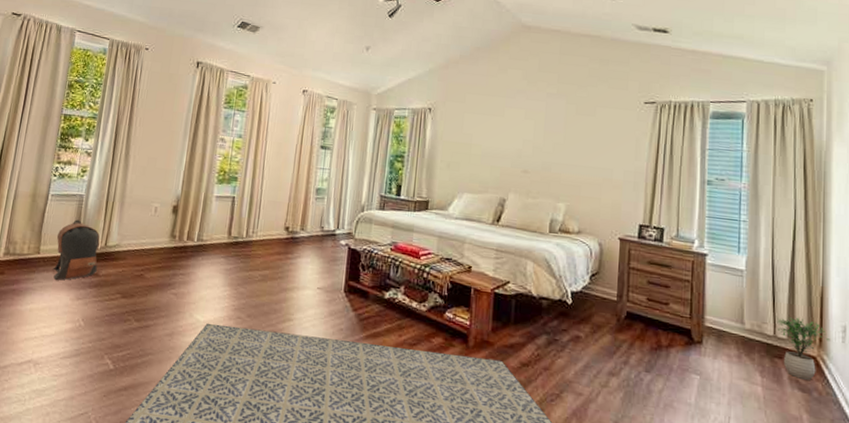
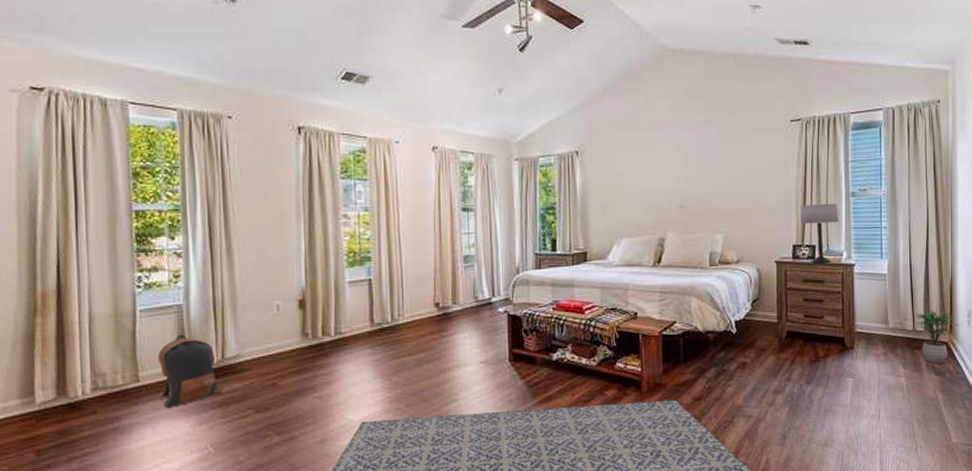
table lamp: none [649,186,692,249] -> present [801,203,839,264]

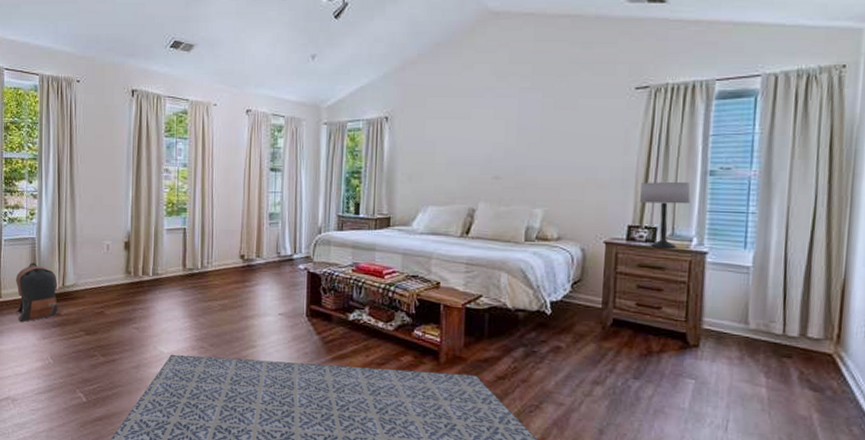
potted plant: present [914,309,959,364] -> none [786,313,851,379]

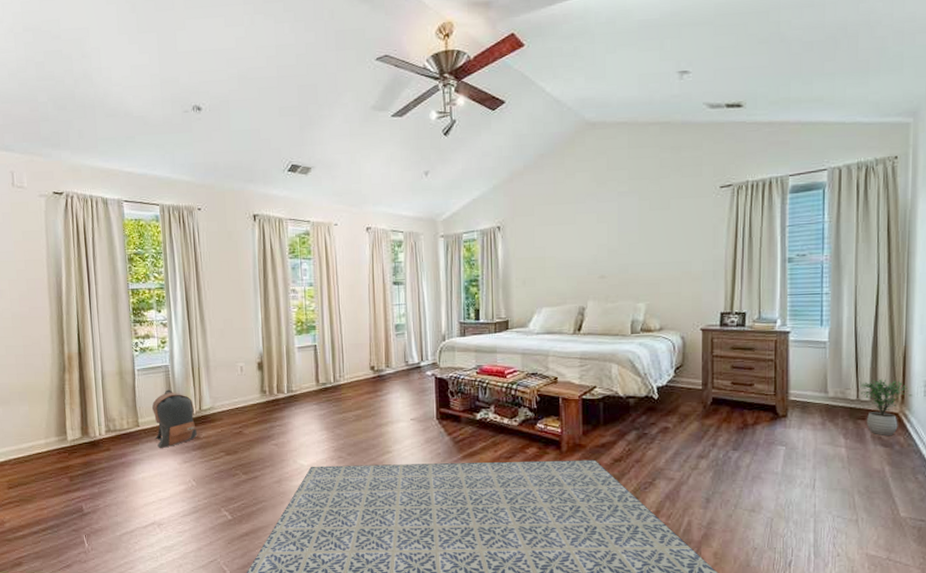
table lamp: present [640,181,691,249] -> none [730,269,773,332]
potted plant: none [786,313,851,379] -> present [859,378,913,435]

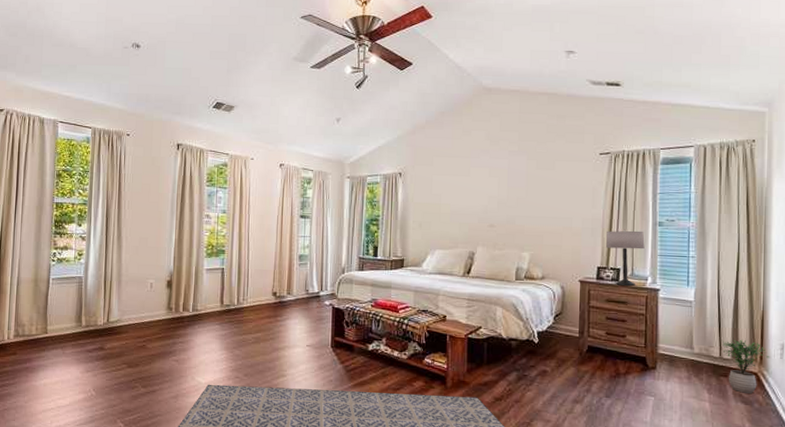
backpack: present [152,389,197,448] -> none [61,300,102,356]
table lamp: none [730,269,773,332] -> present [606,230,645,287]

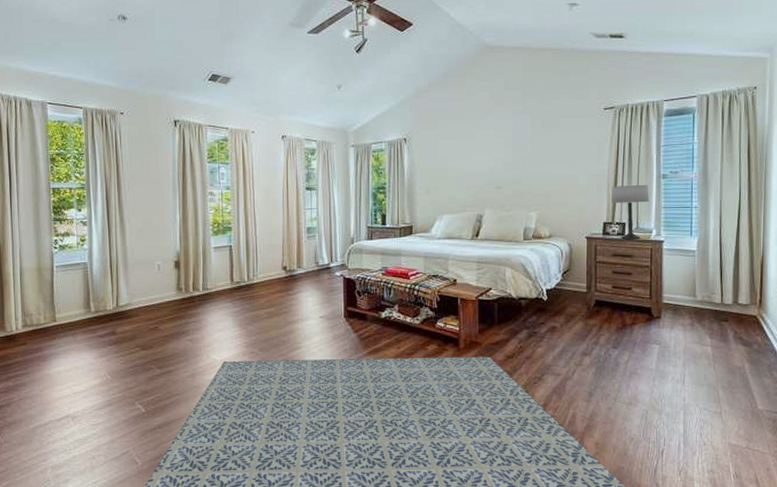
potted plant: present [721,339,770,393] -> none [723,284,769,336]

